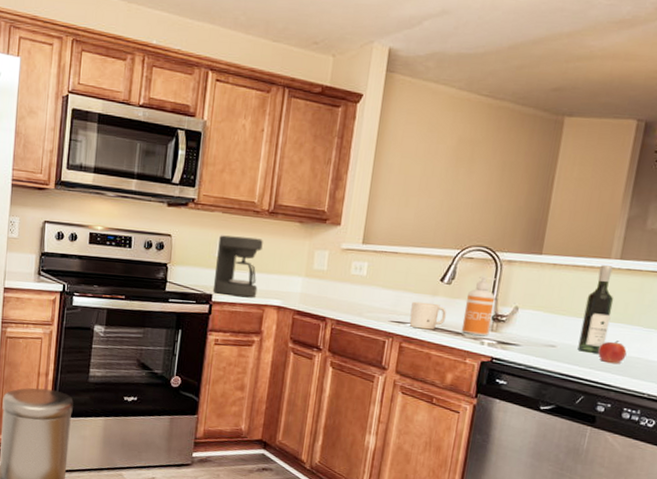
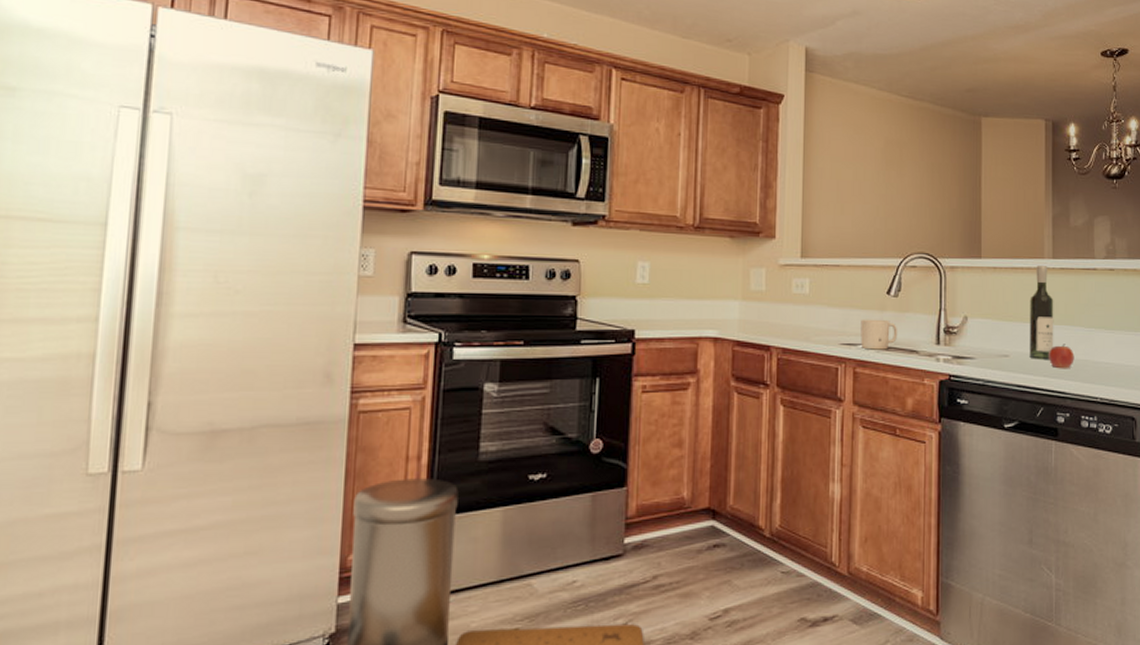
coffee maker: present [212,235,263,298] -> none [634,257,690,331]
soap dispenser: present [461,276,496,336] -> none [915,285,944,352]

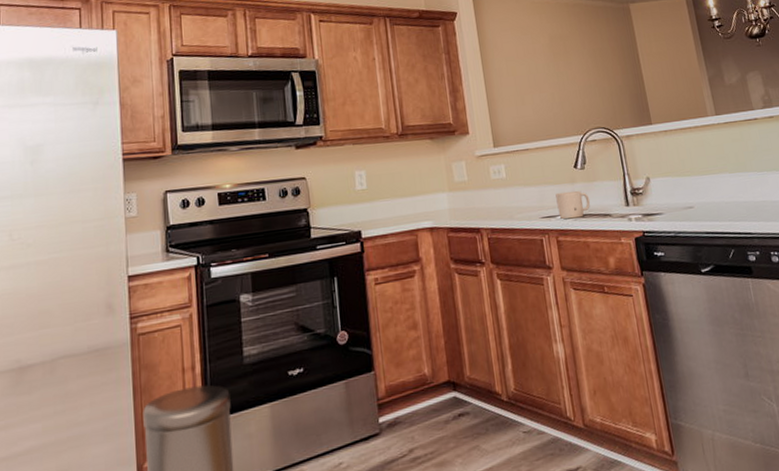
bottle: present [1029,266,1054,361] -> none [702,122,733,207]
fruit: present [1049,344,1074,369] -> none [729,189,754,212]

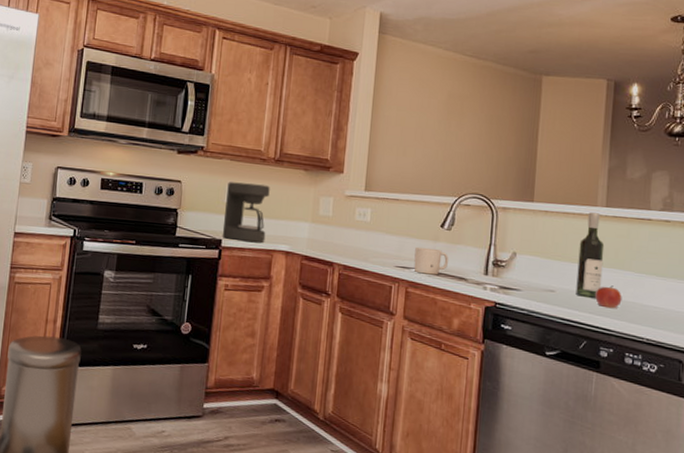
coffee maker: none [355,162,406,229] -> present [222,182,270,243]
bottle: none [702,122,733,207] -> present [576,212,605,299]
fruit: none [729,189,754,212] -> present [595,285,622,309]

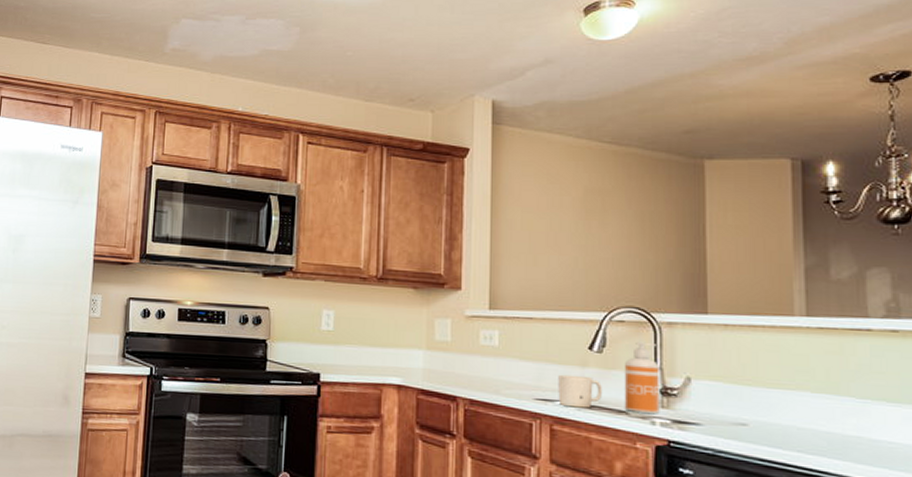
coffee maker: present [222,182,270,243] -> none [320,306,374,376]
soap dispenser: none [464,222,494,281] -> present [624,341,660,414]
bottle: present [576,212,605,299] -> none [775,324,811,434]
fruit: present [595,285,622,309] -> none [804,415,842,446]

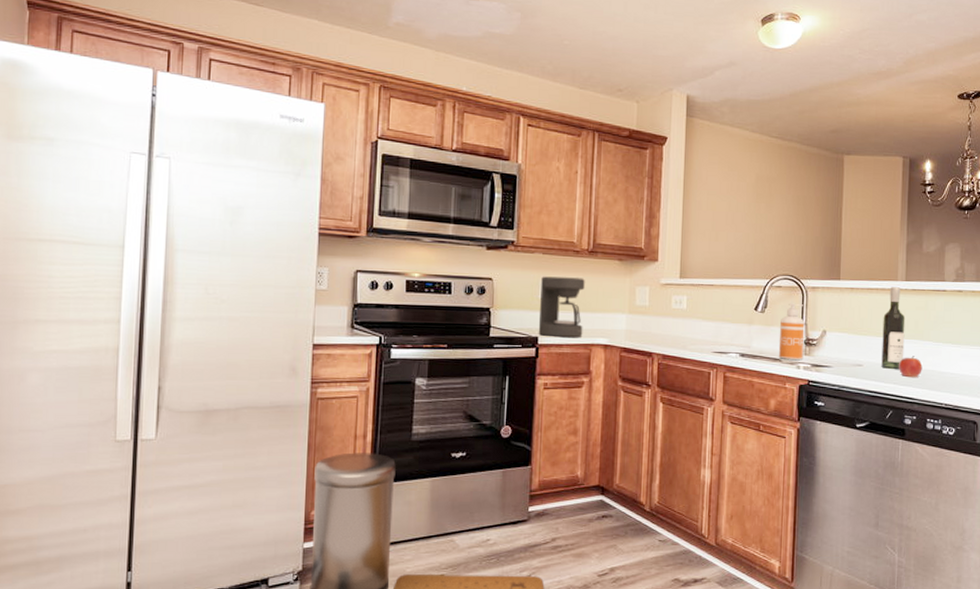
coffee maker: none [320,306,374,376] -> present [538,276,585,338]
mug: present [558,374,603,409] -> none [730,331,764,358]
bottle: none [775,324,811,434] -> present [881,287,906,370]
fruit: none [804,415,842,446] -> present [899,356,923,378]

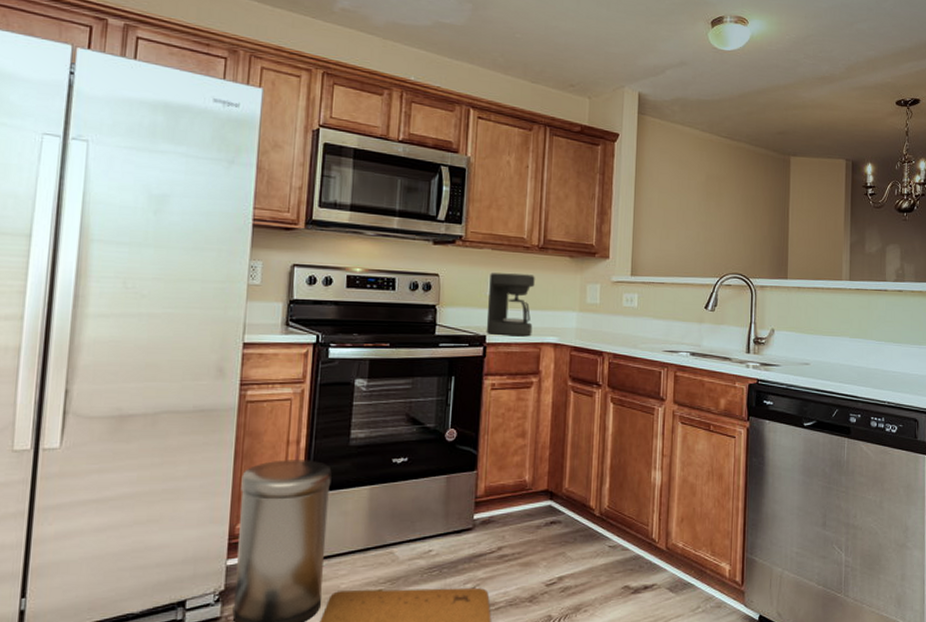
soap dispenser: present [778,303,805,361] -> none [728,301,754,360]
bottle: present [881,287,906,370] -> none [827,286,850,369]
fruit: present [899,356,923,378] -> none [844,354,866,377]

